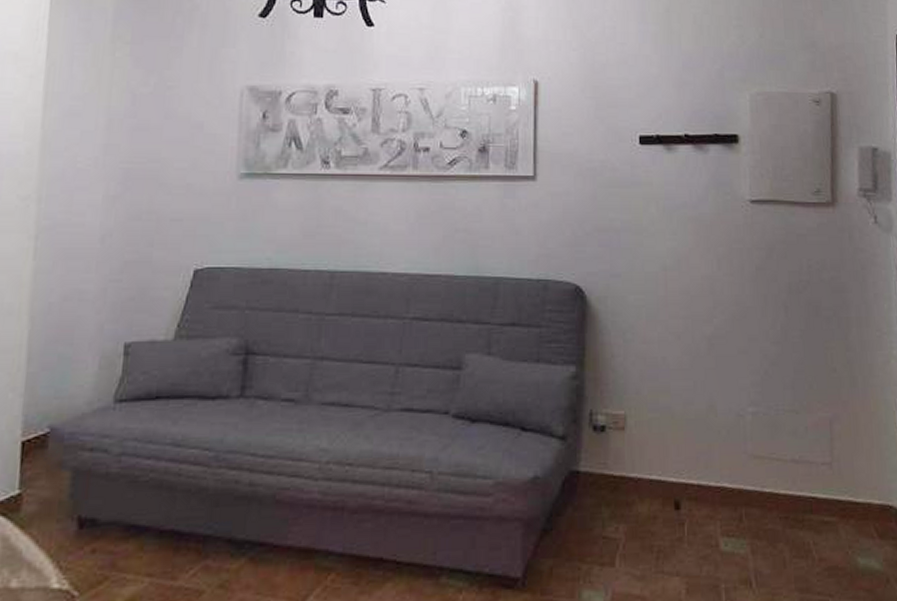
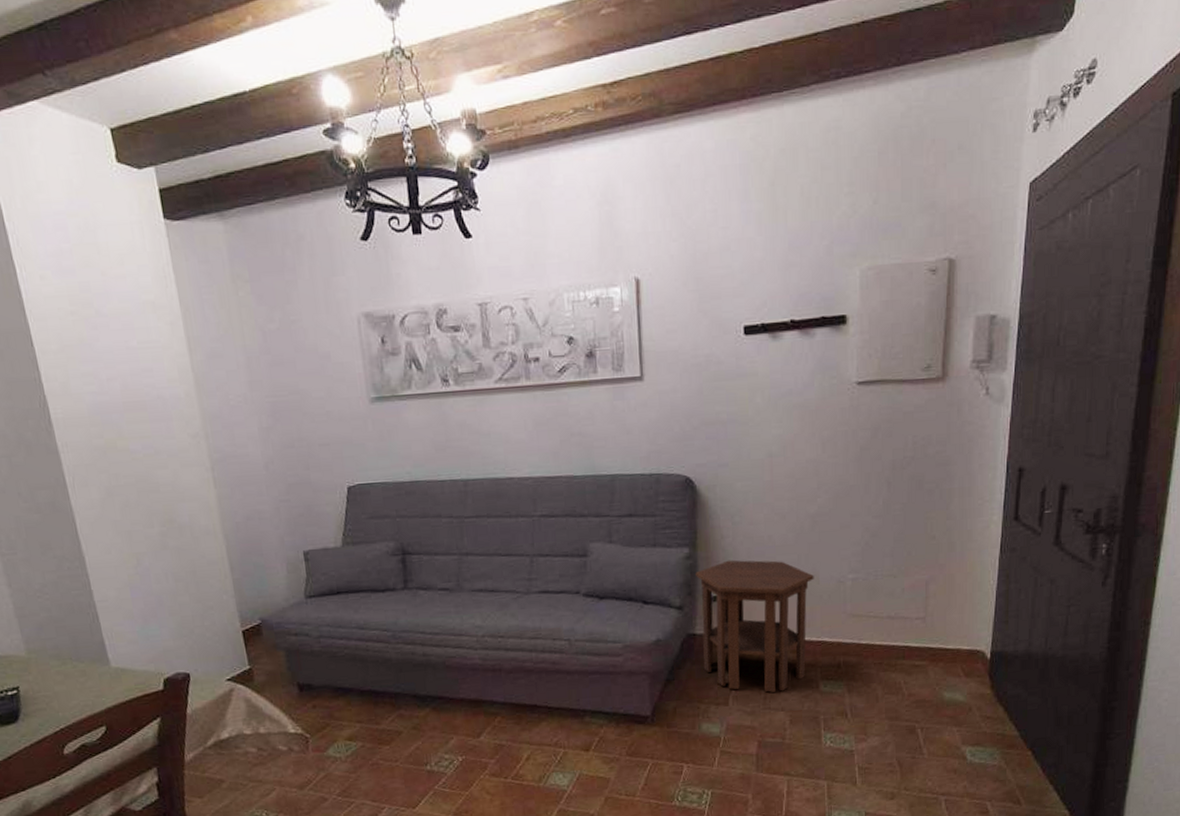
side table: none [582,383,712,551] -> present [696,560,814,693]

